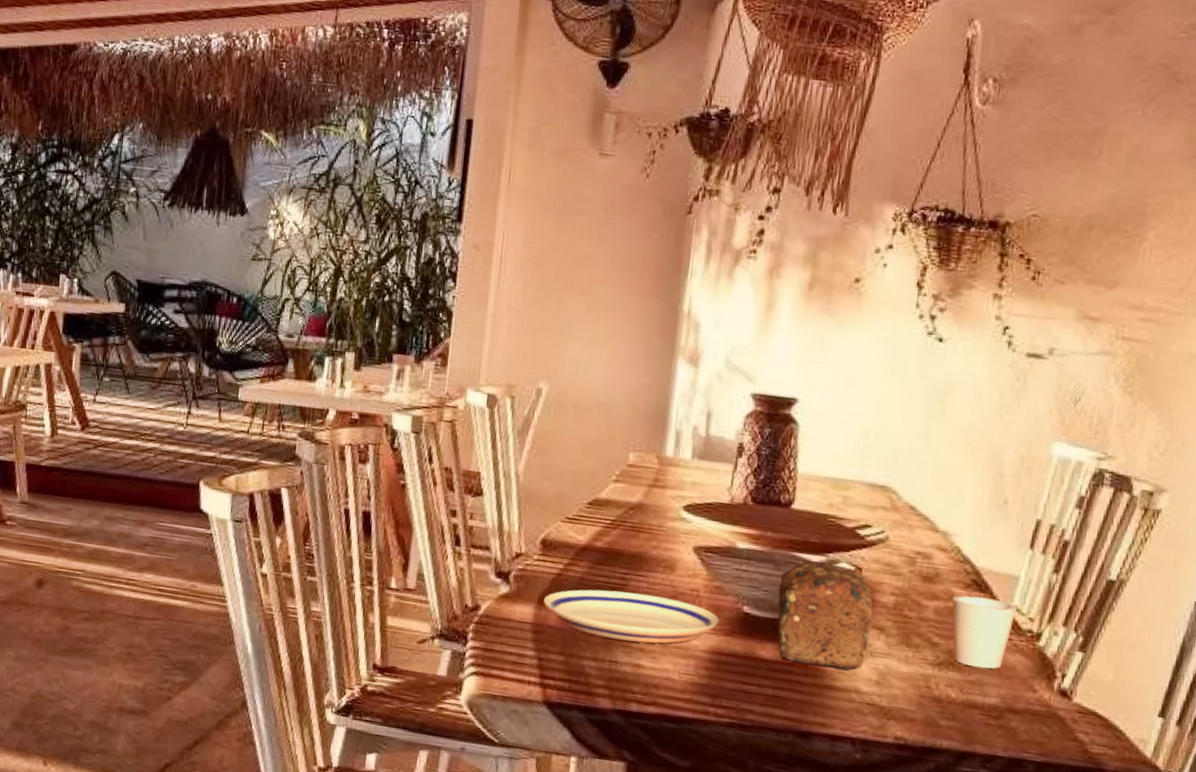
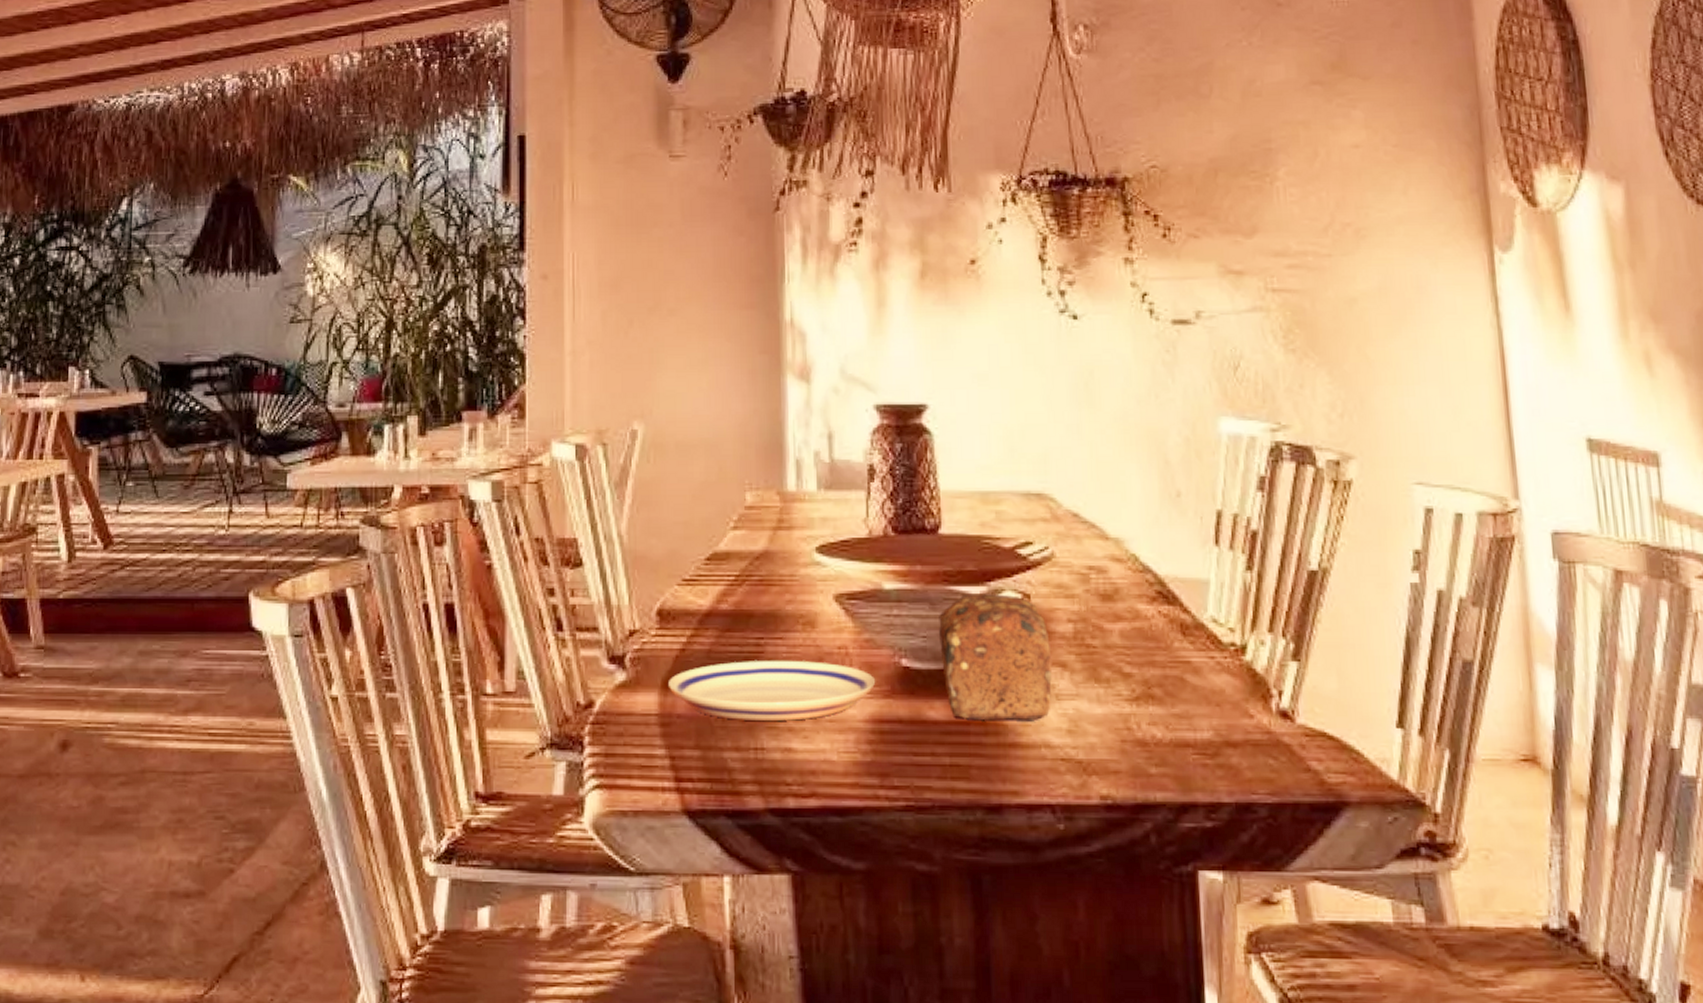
cup: present [952,595,1017,669] -> none [1138,611,1213,697]

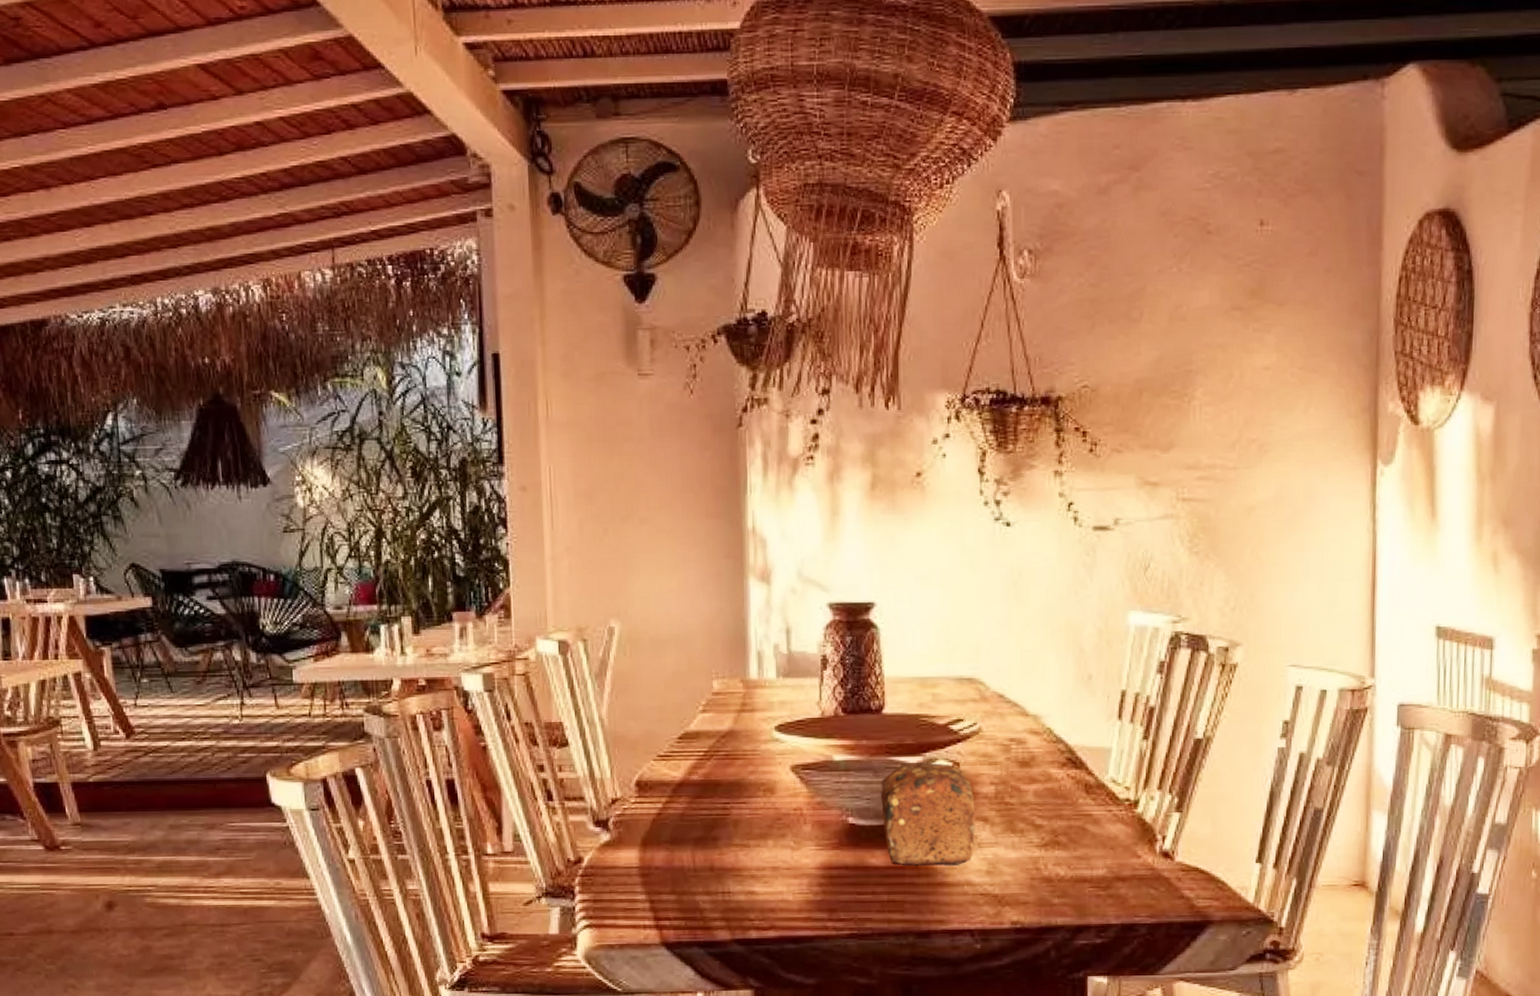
plate: present [669,661,876,721] -> none [647,821,826,870]

